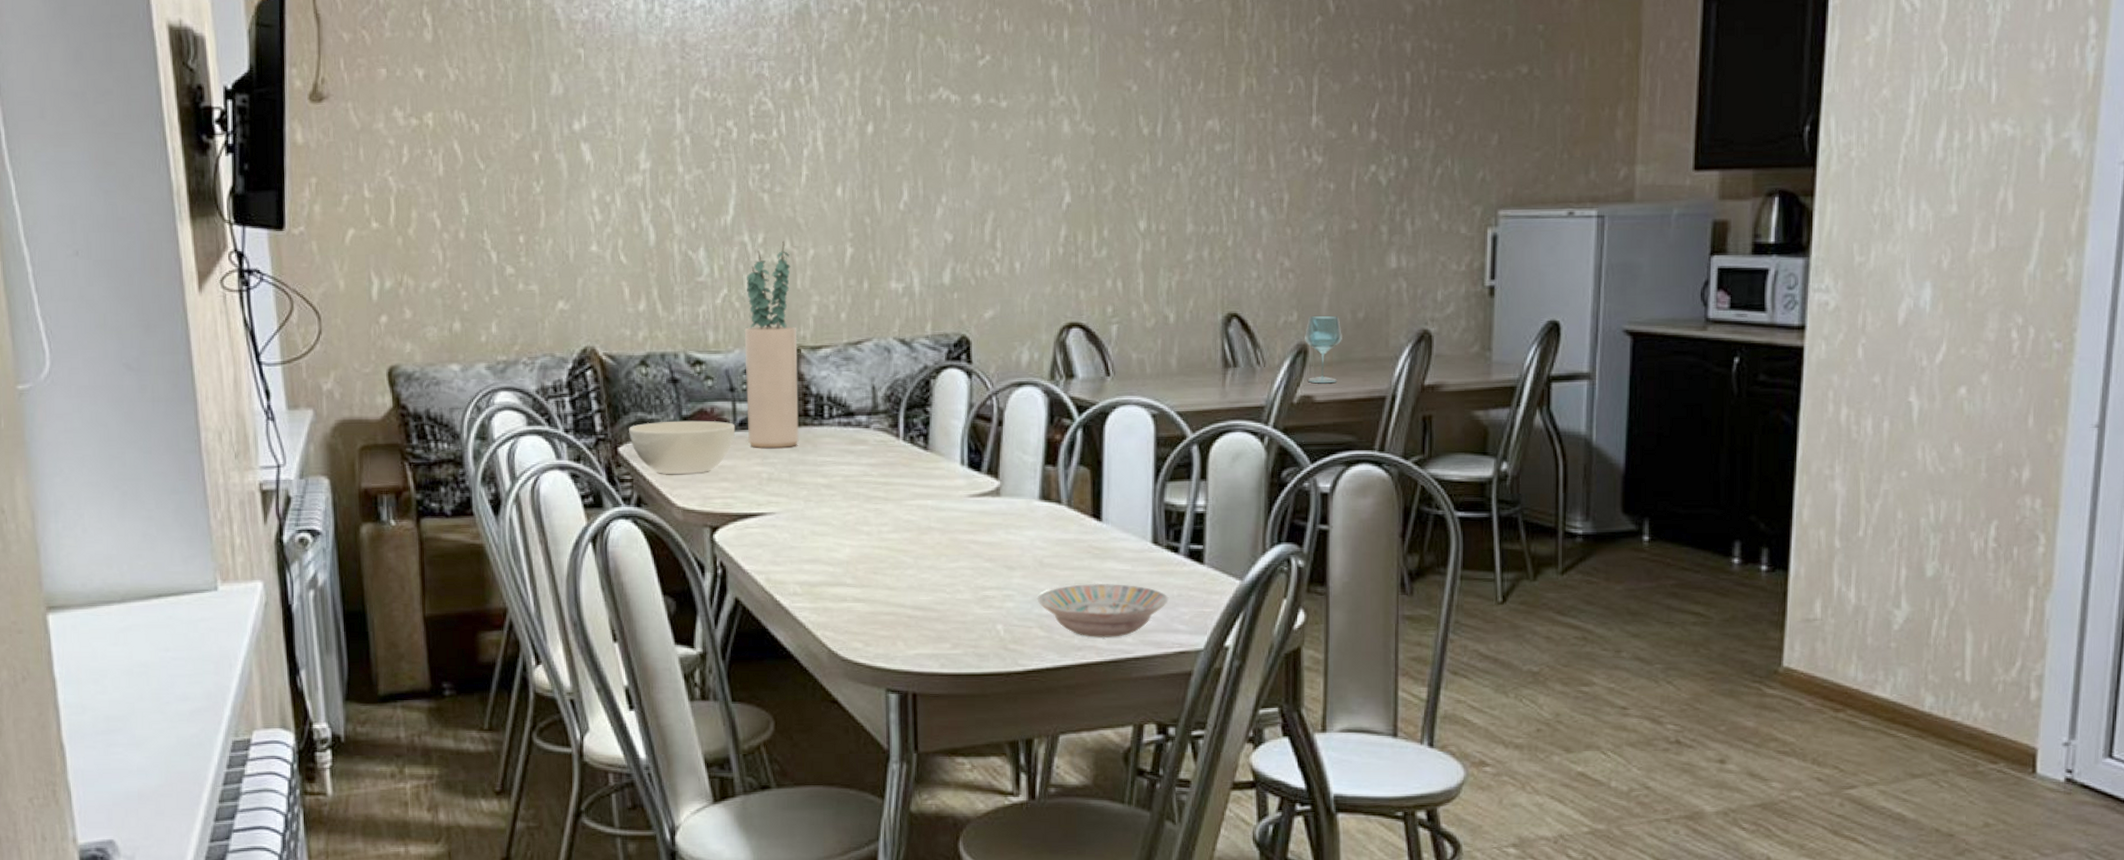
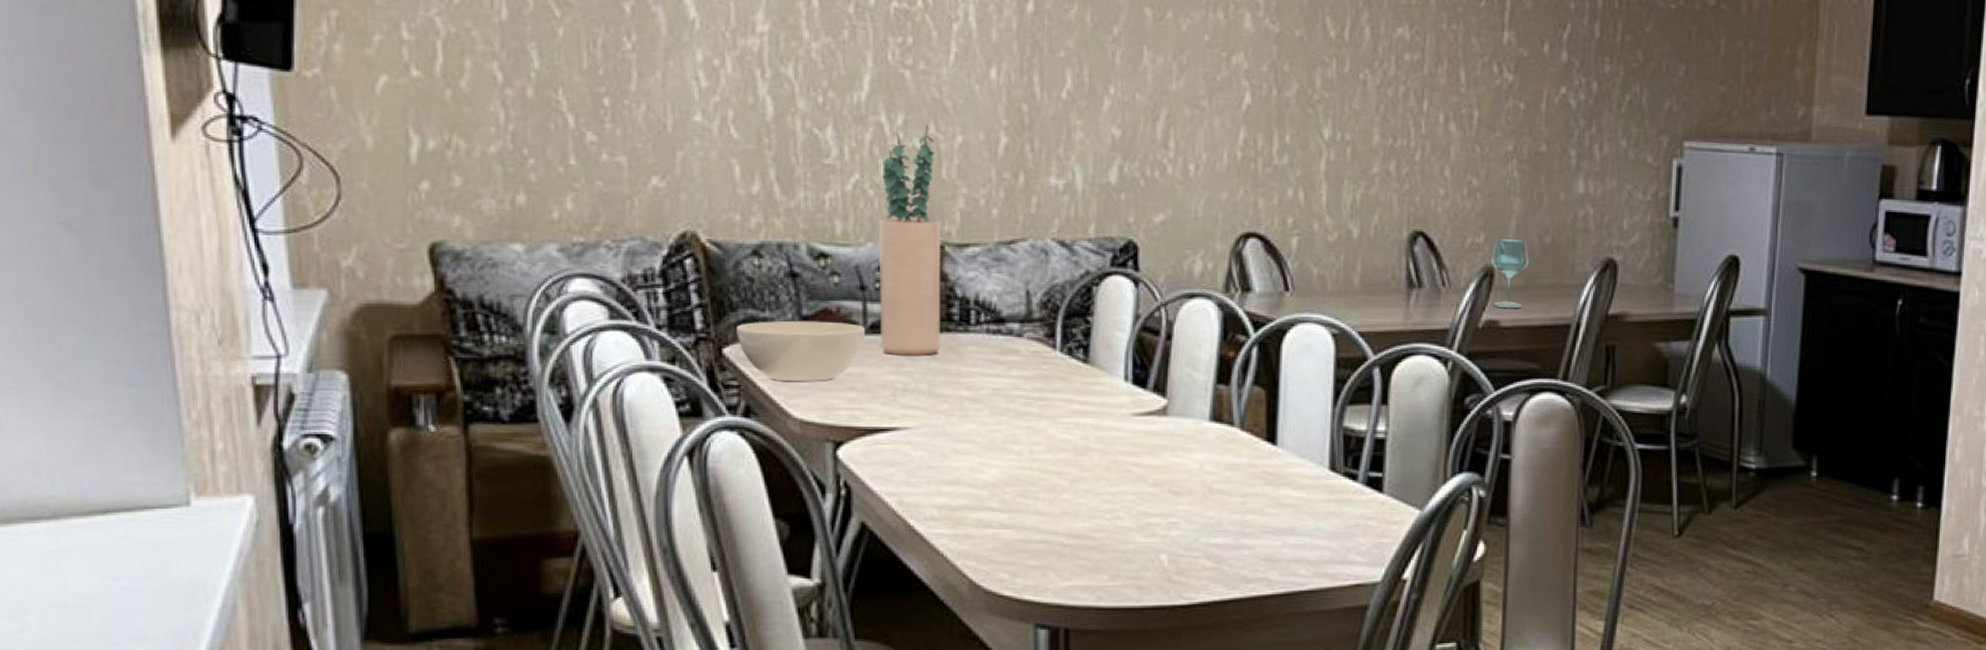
bowl: present [1037,583,1169,637] -> none [1205,511,1346,569]

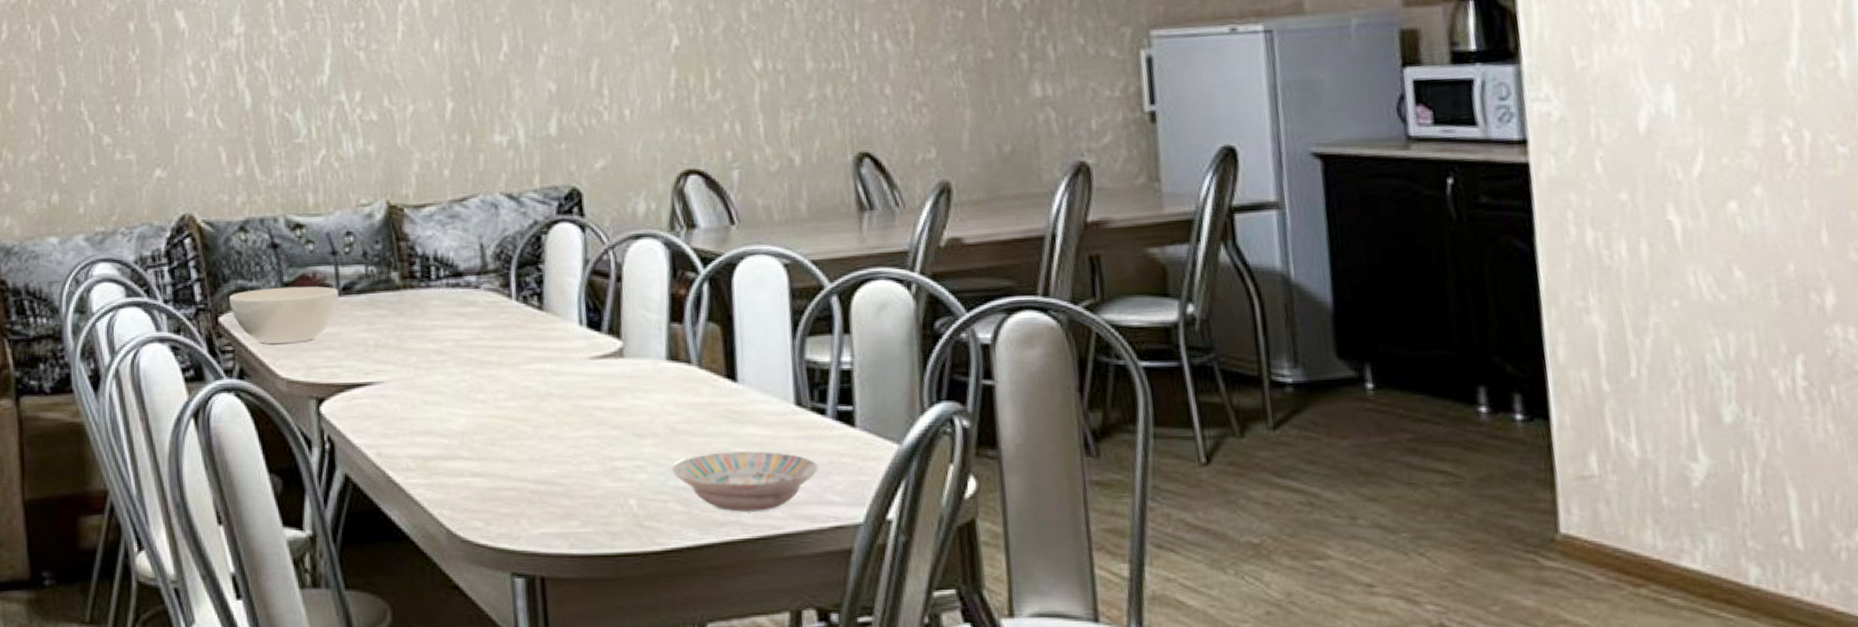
vase: present [878,124,941,355] -> none [344,98,406,313]
bowl: none [1205,511,1346,569] -> present [671,450,819,512]
wine glass: present [1491,238,1529,309] -> none [946,150,989,225]

